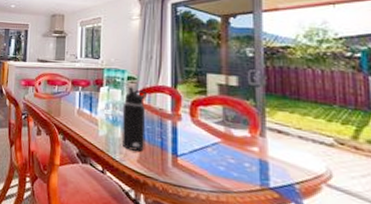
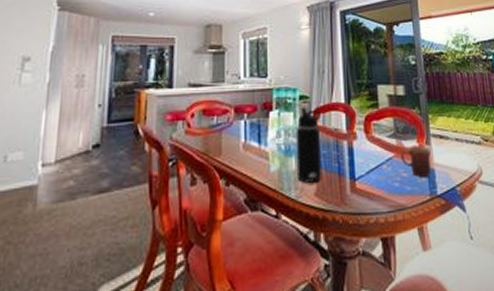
mug: none [229,136,266,168] -> present [401,147,432,177]

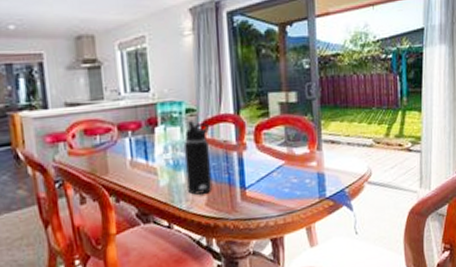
mug: present [401,147,432,177] -> none [291,153,323,182]

